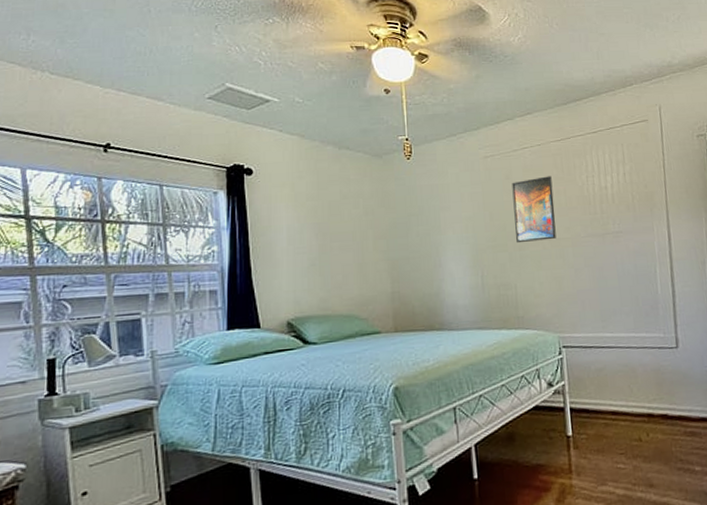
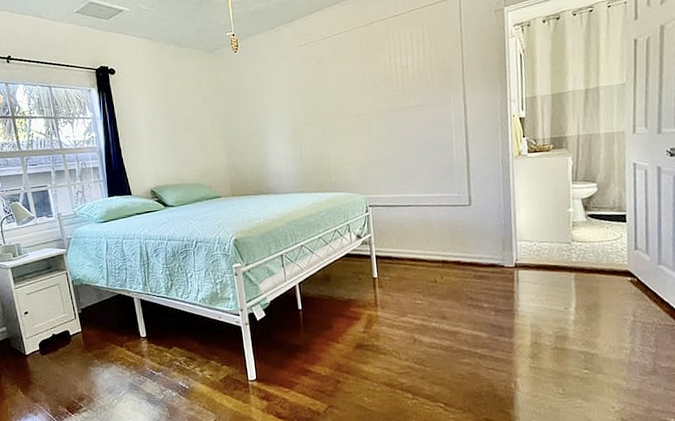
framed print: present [512,176,556,244] -> none [323,59,363,120]

